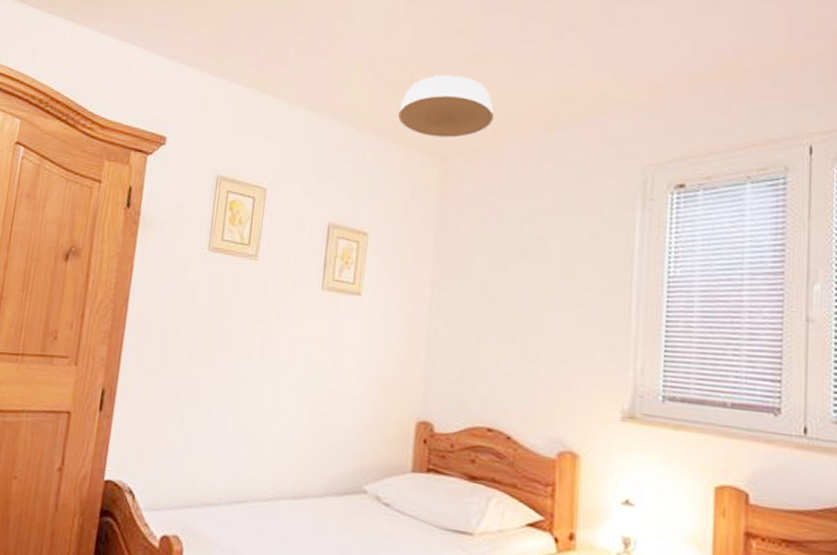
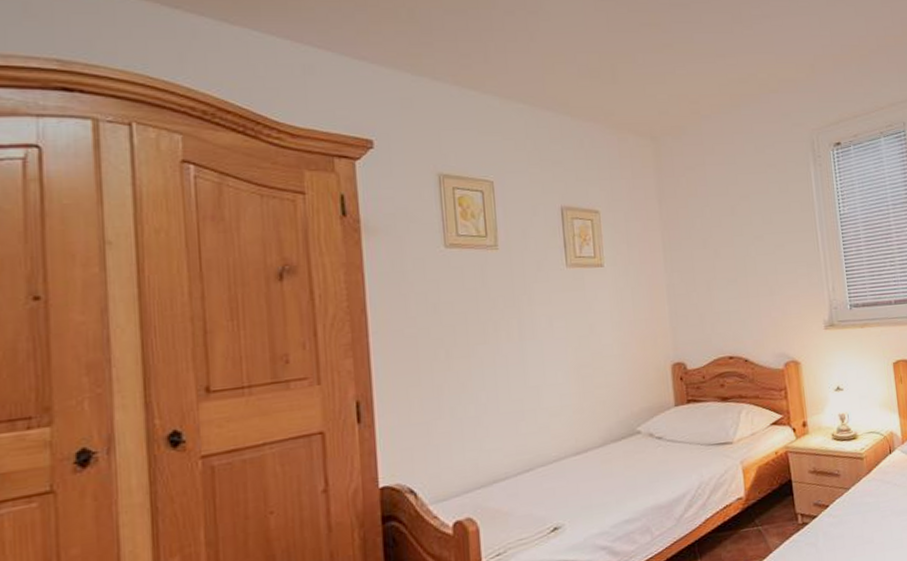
ceiling light: present [398,74,495,138] -> none [606,64,690,120]

